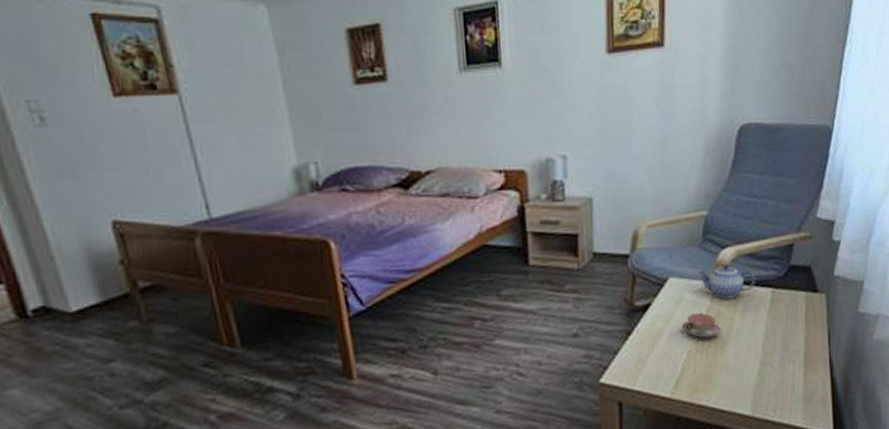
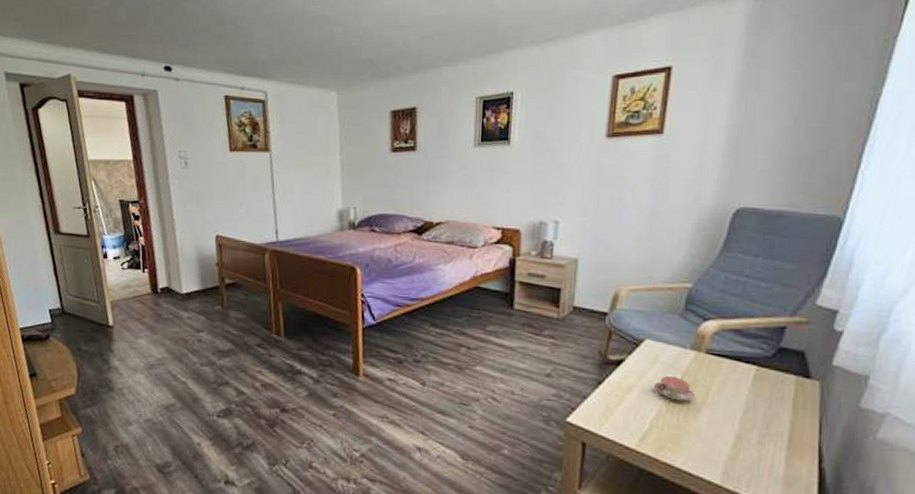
teapot: present [698,263,756,299] -> none [676,335,739,369]

